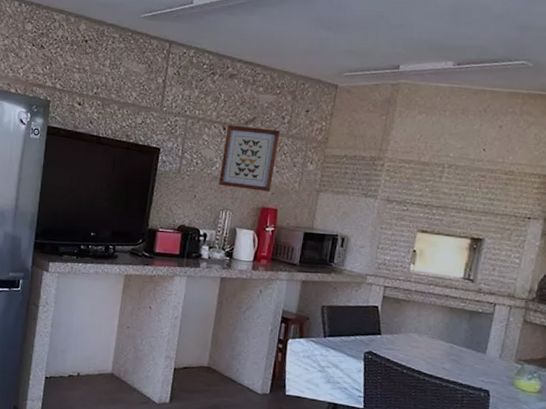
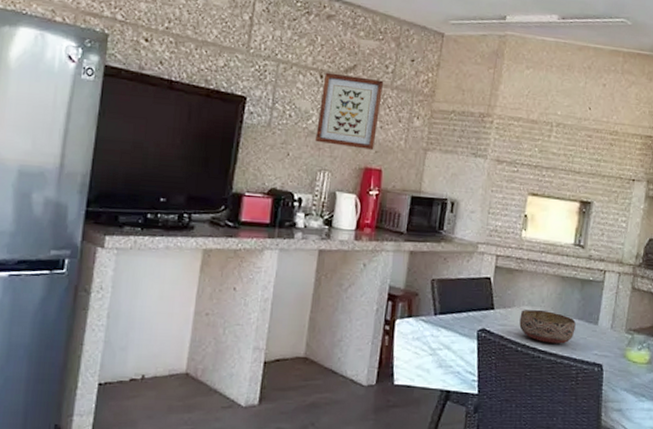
bowl: none [405,336,463,369] -> present [519,309,576,344]

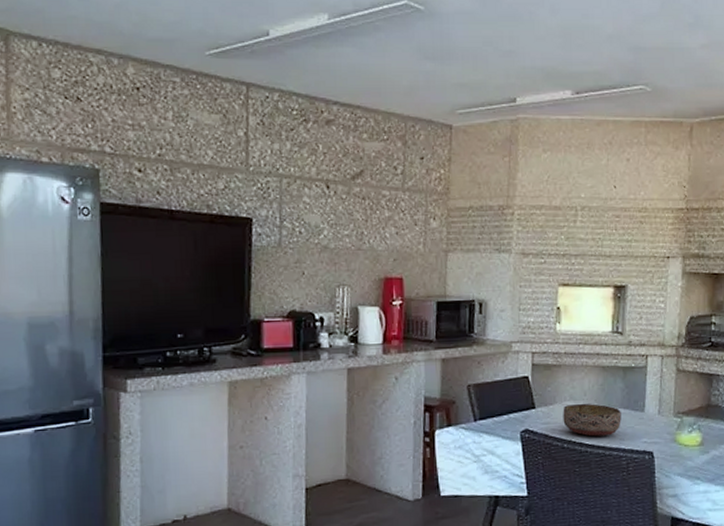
wall art: present [316,72,384,150] -> none [329,182,395,259]

